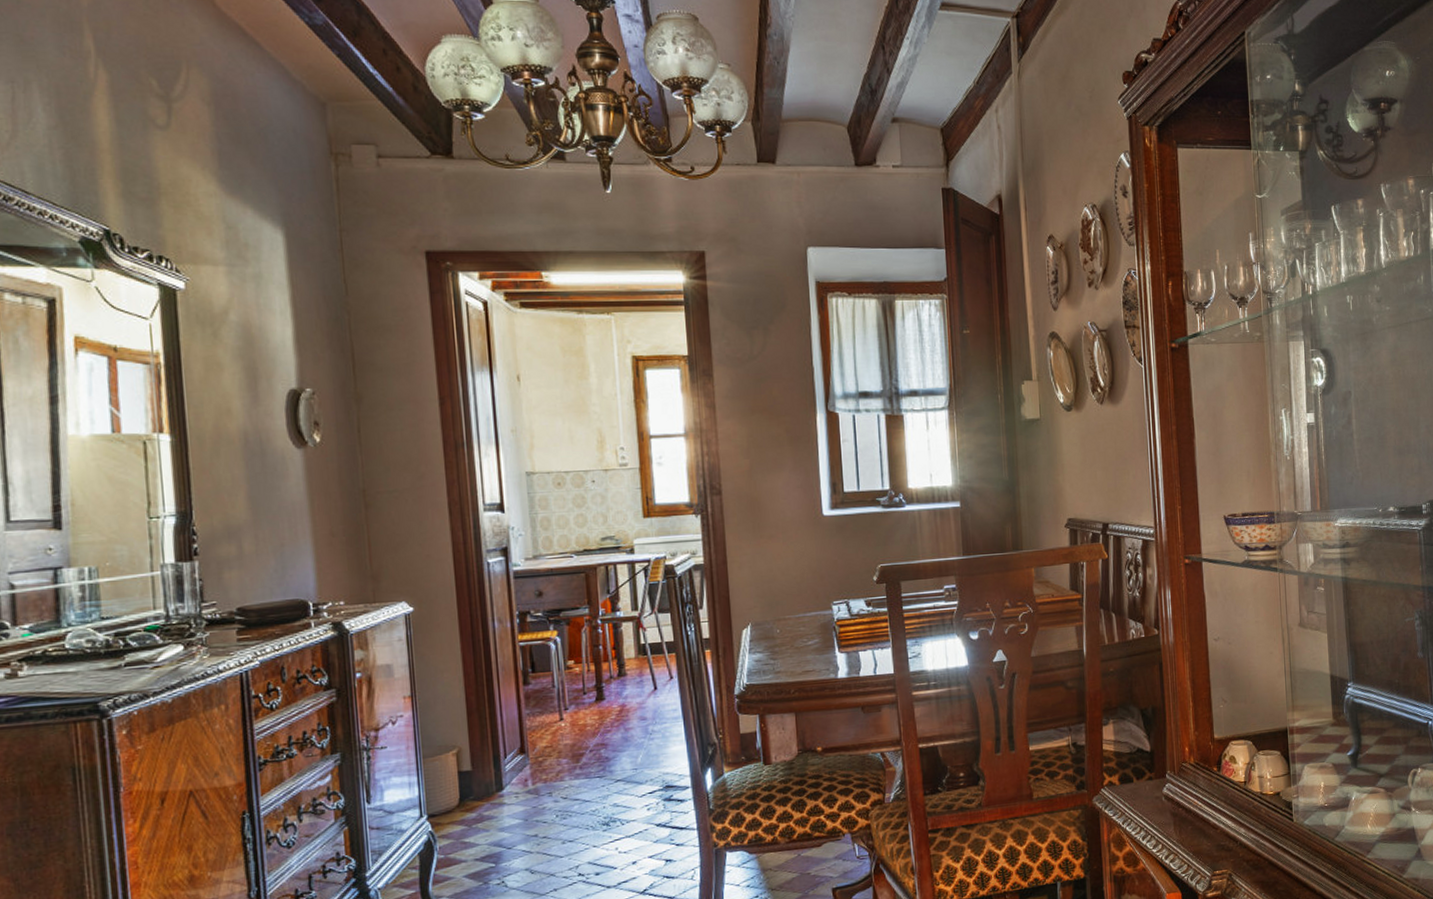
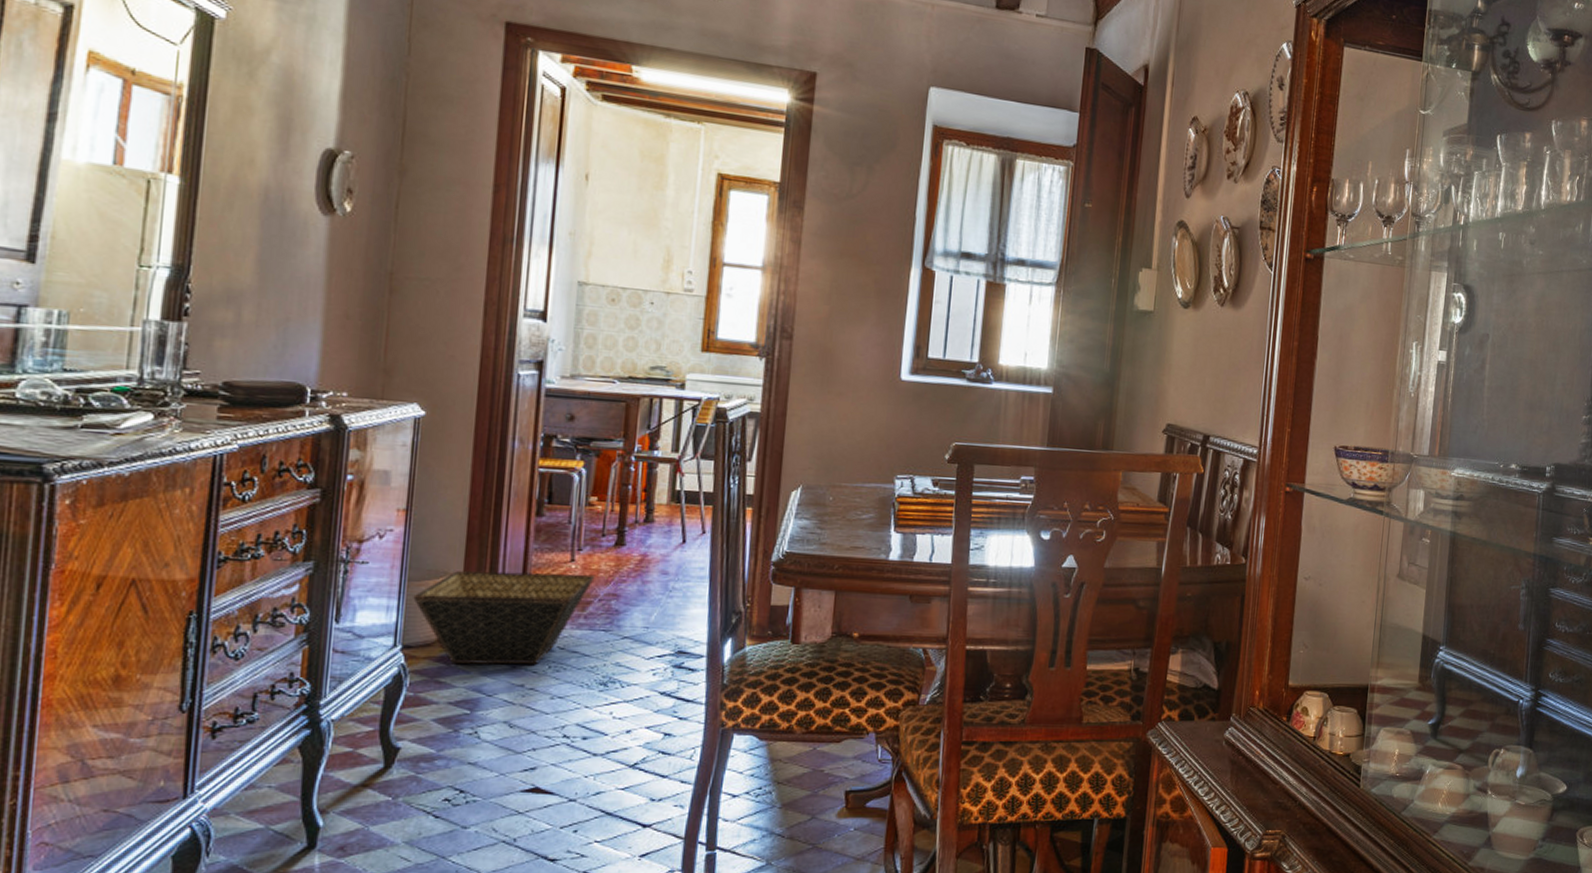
basket: none [429,729,583,826] -> present [413,571,595,665]

